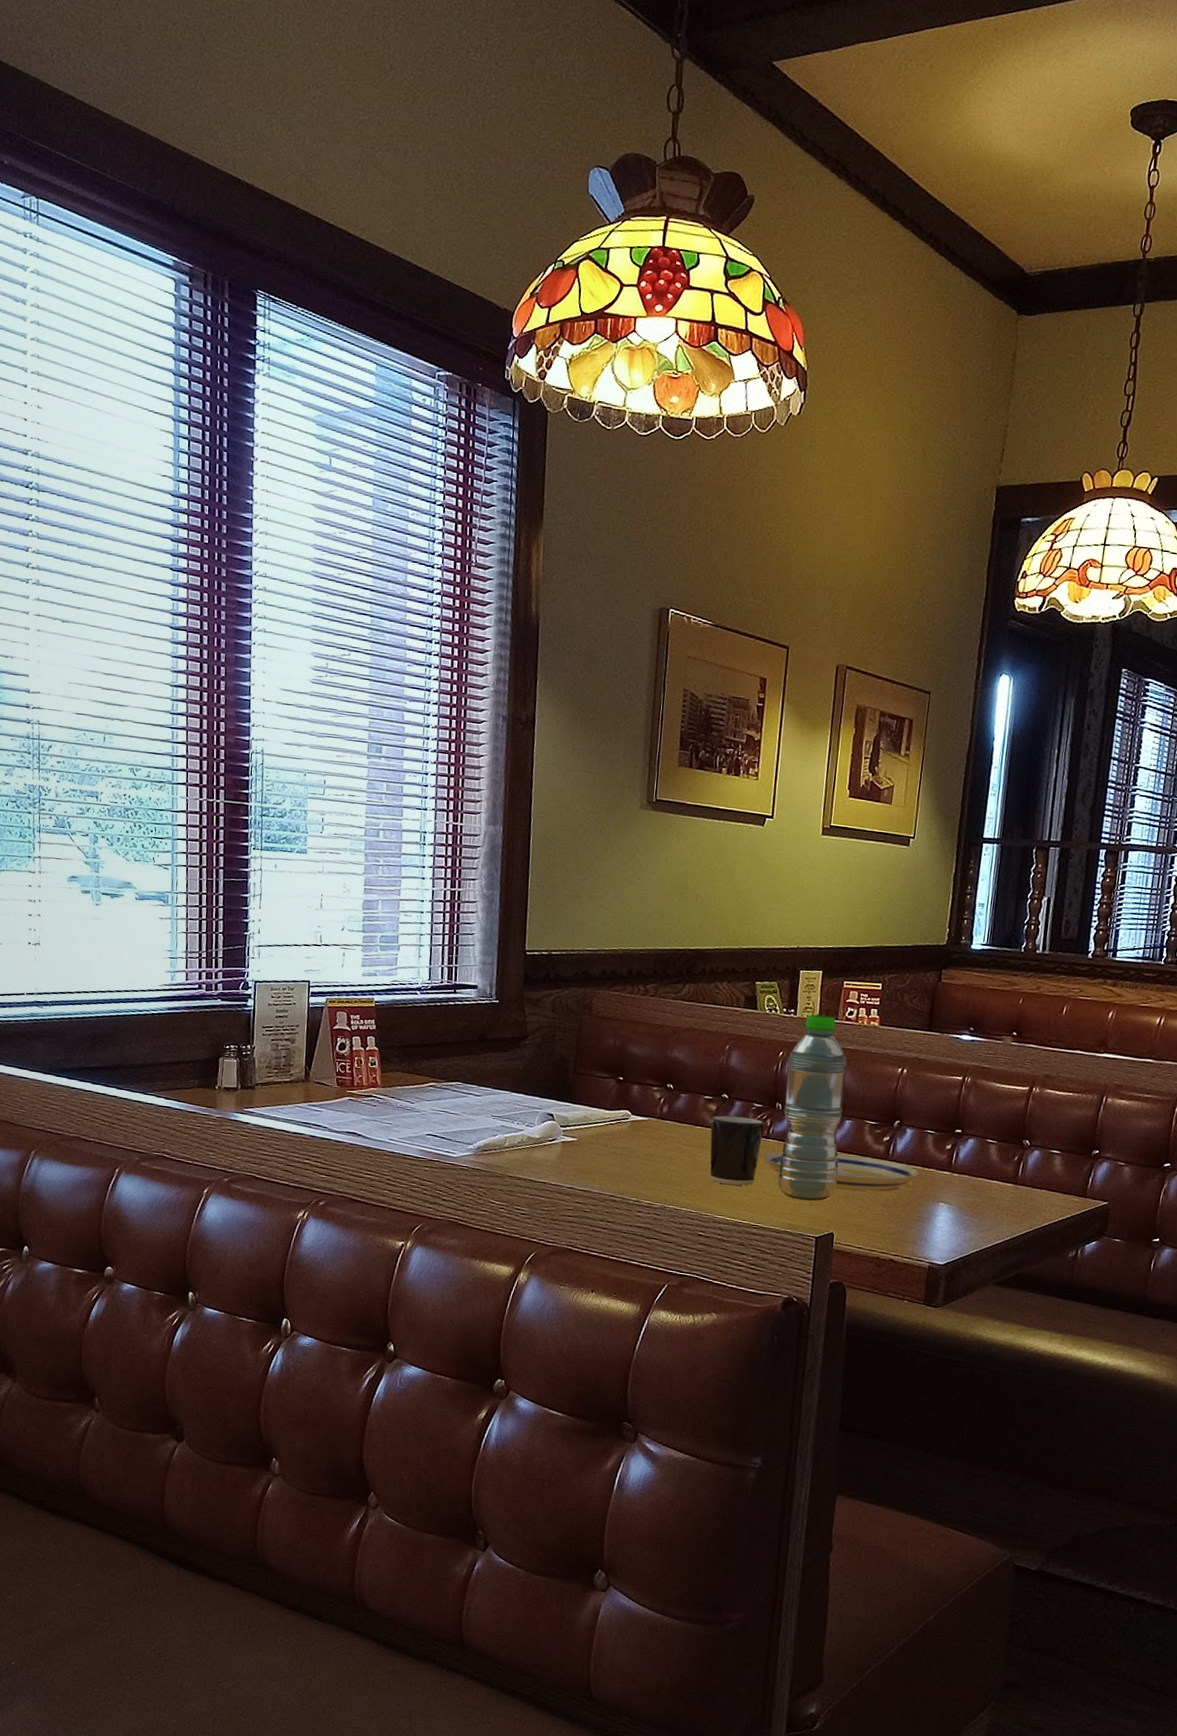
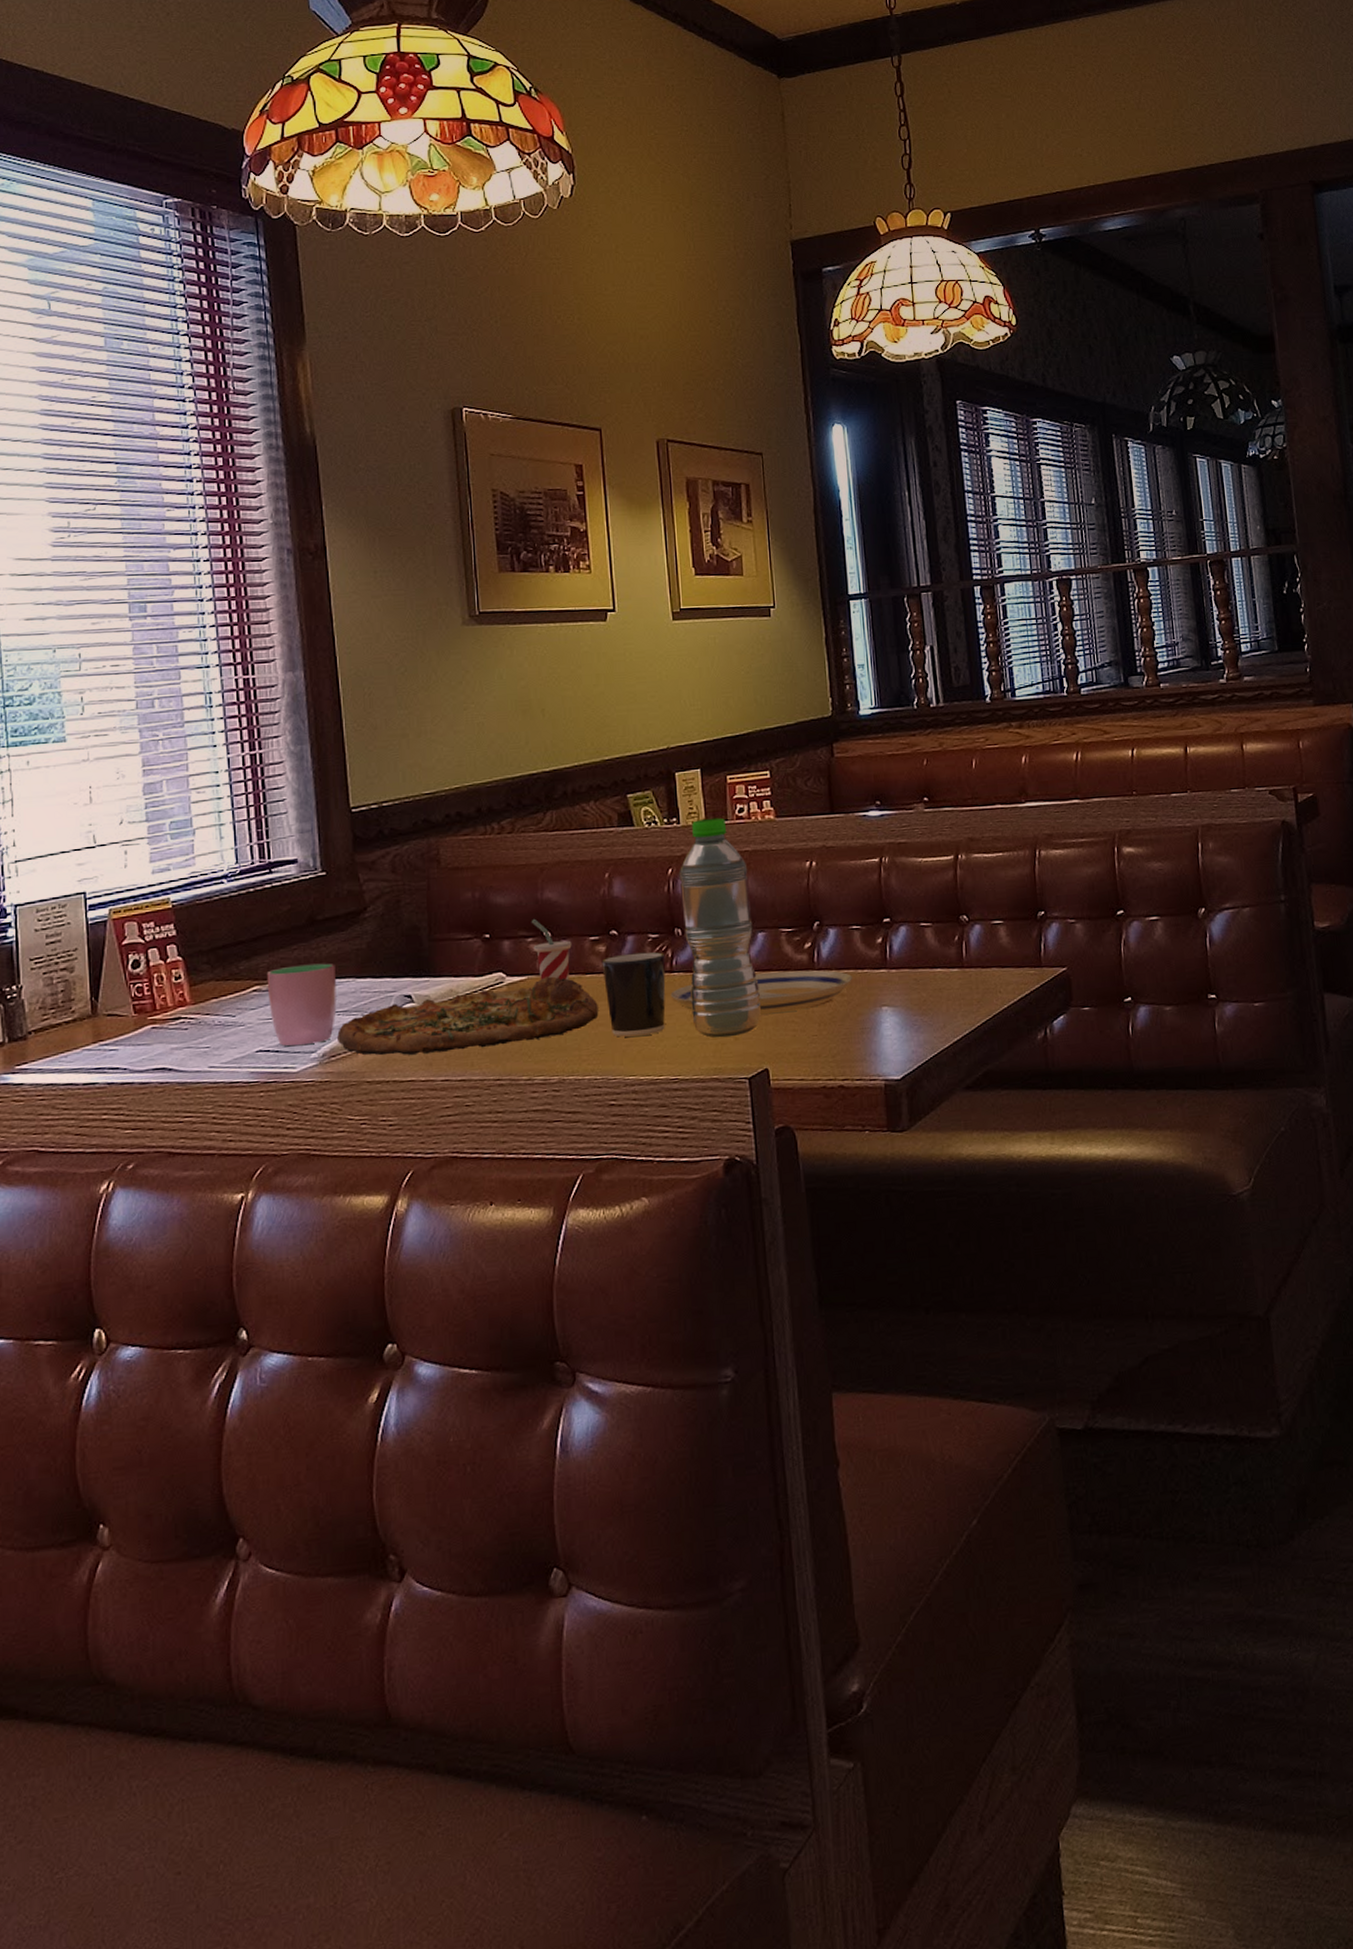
cup: none [440,1071,497,1138] -> present [266,963,337,1046]
pizza: none [490,1118,703,1171] -> present [337,976,599,1056]
beverage cup: none [657,1071,689,1128] -> present [531,918,572,981]

